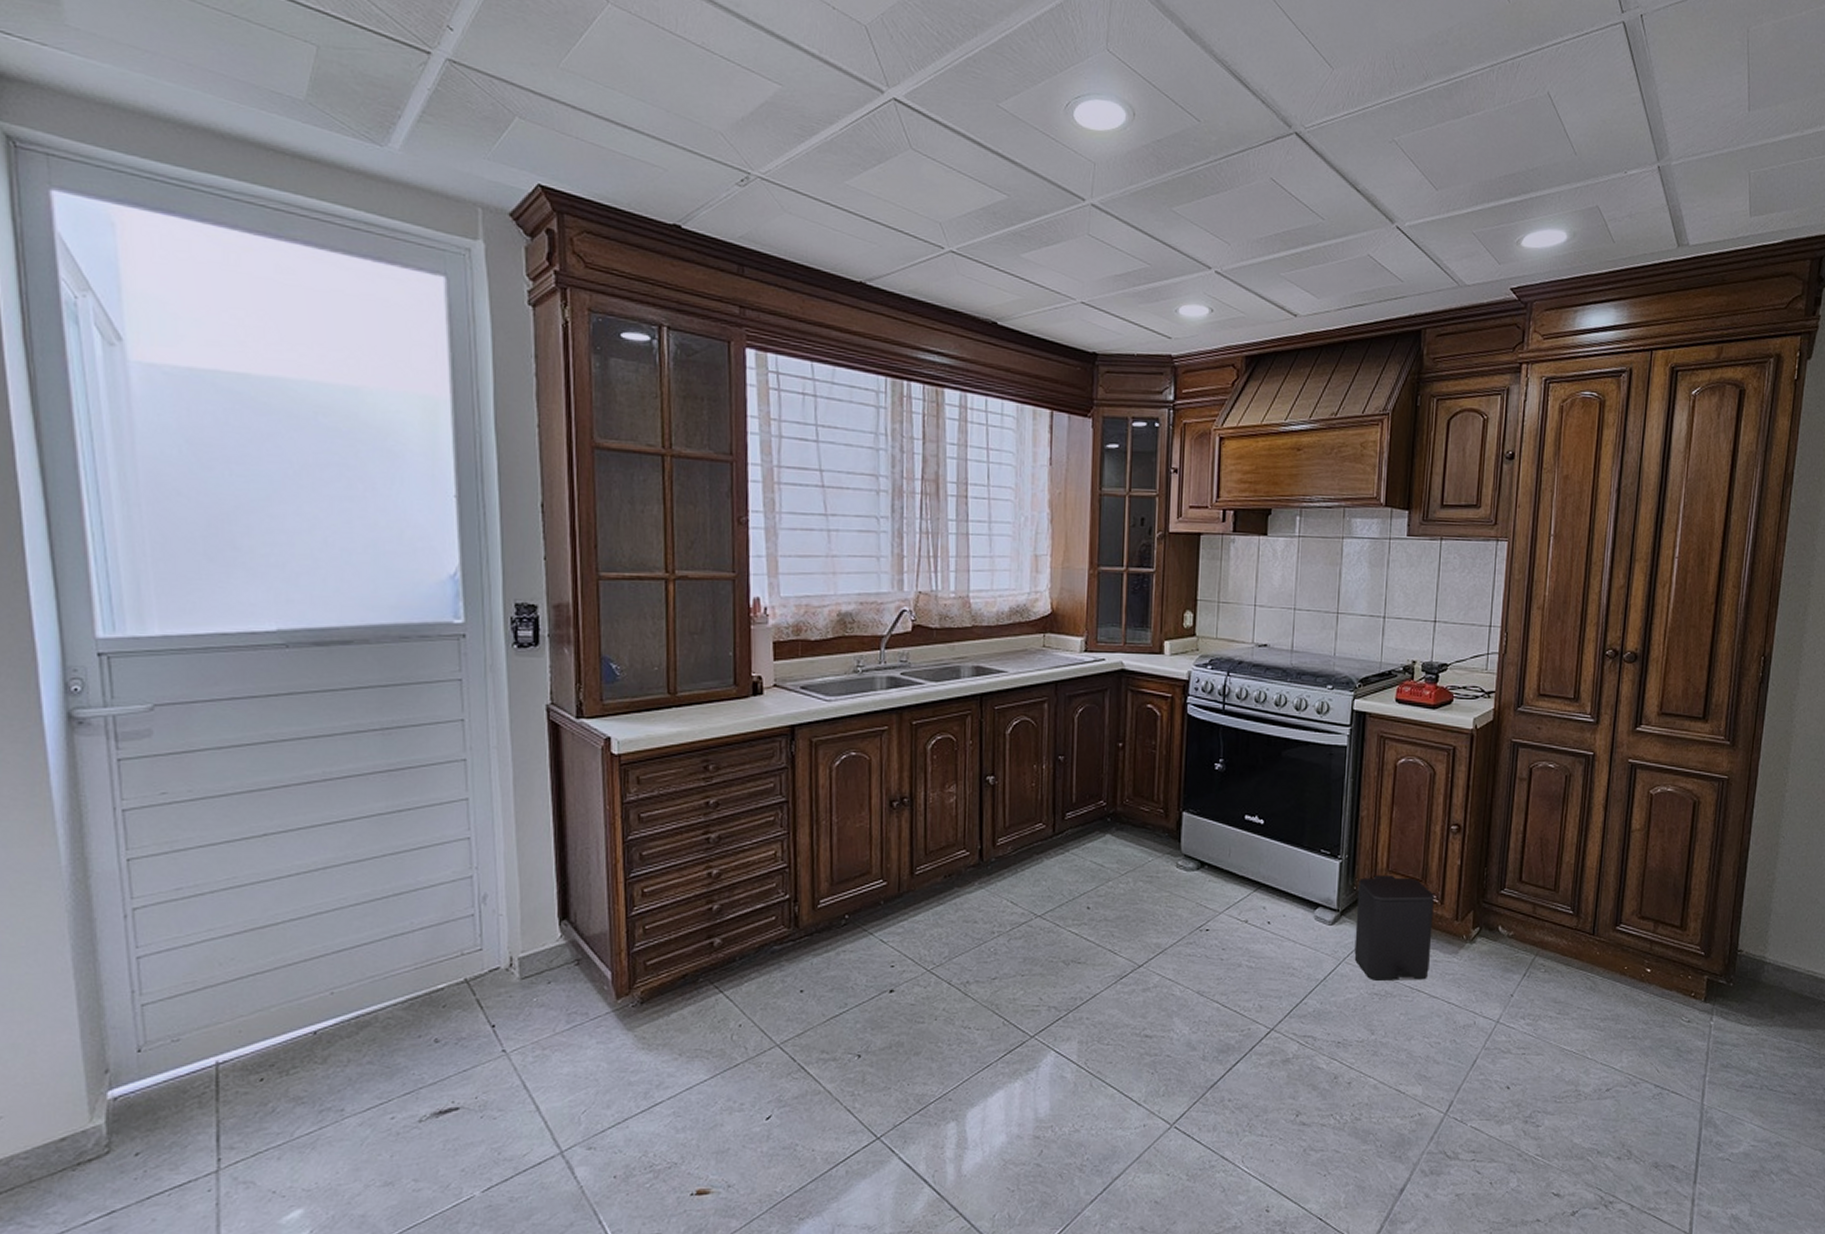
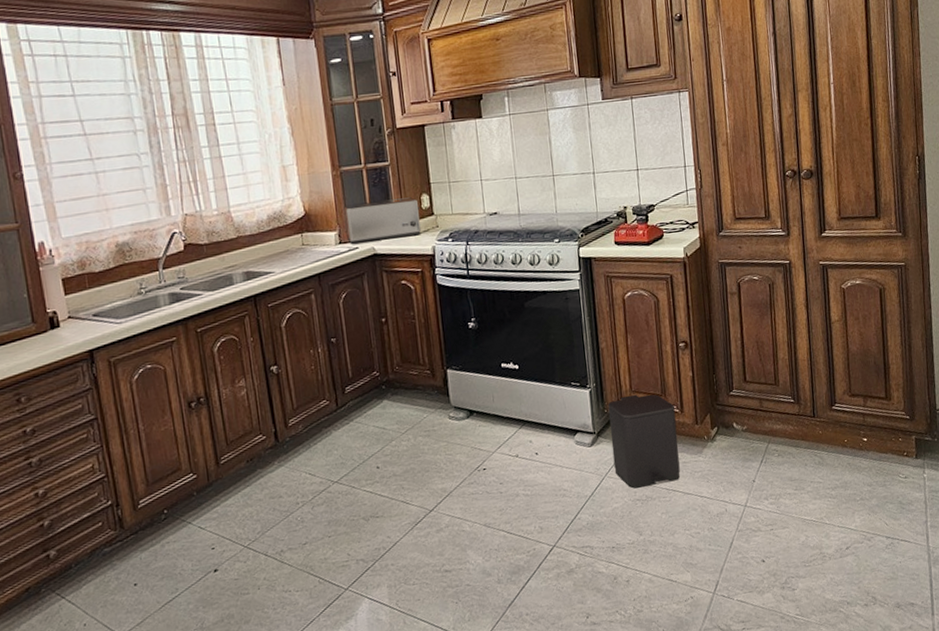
toaster: none [1094,610,1180,656] -> present [343,197,421,245]

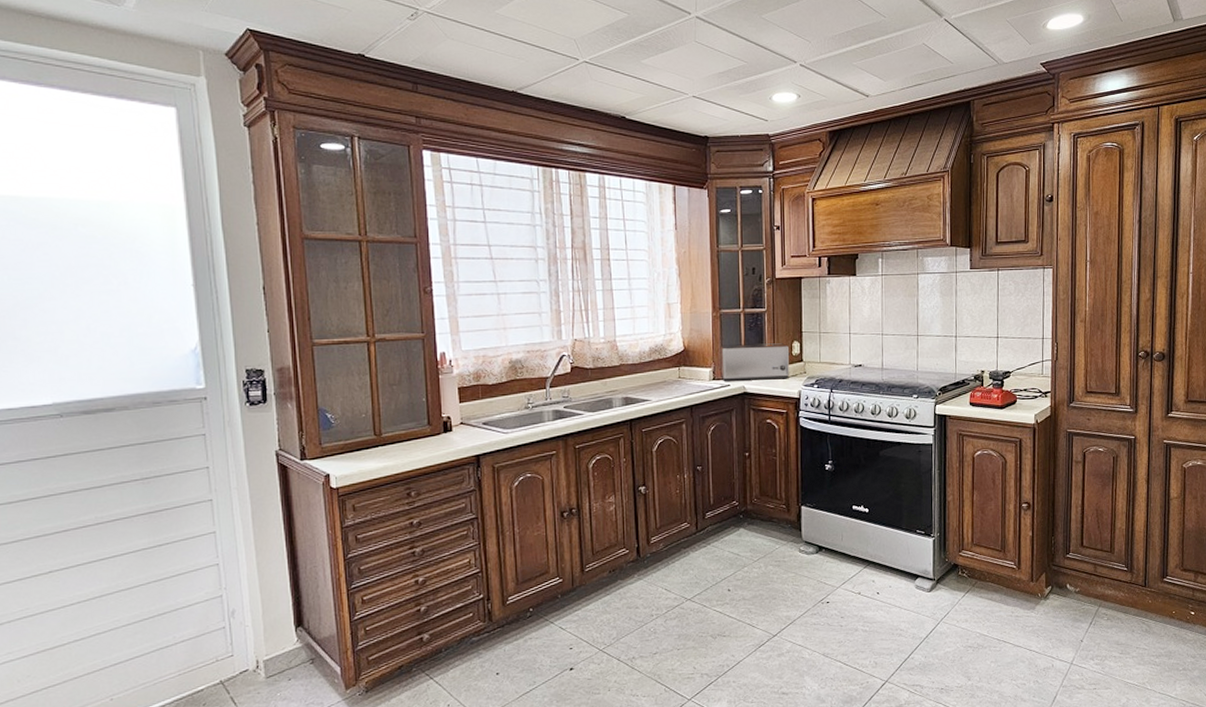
pedal bin: present [608,394,680,489] -> none [949,547,1013,636]

